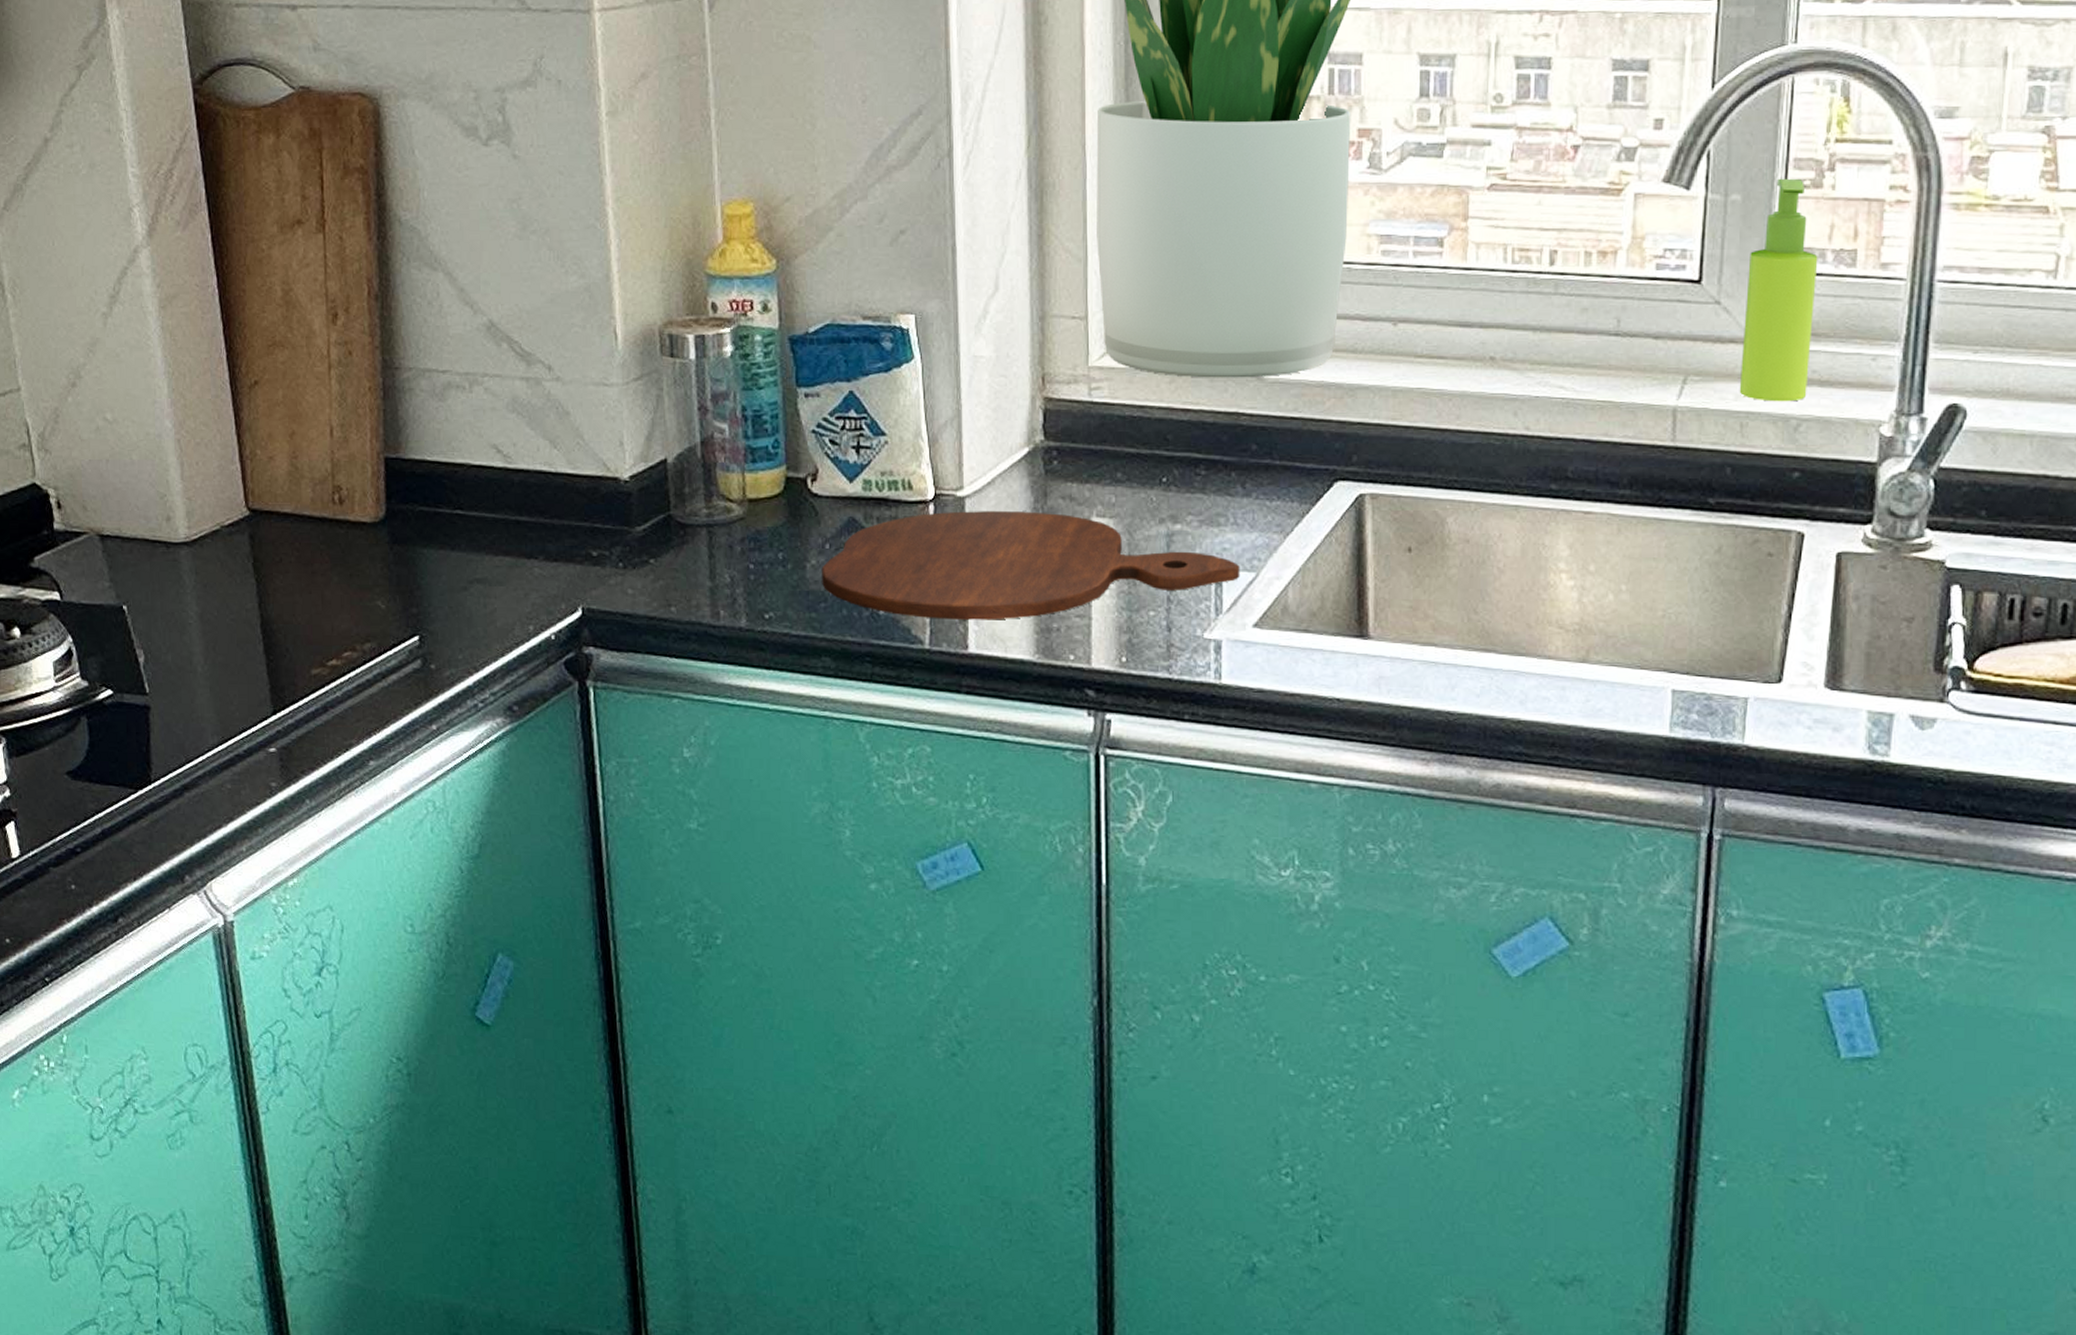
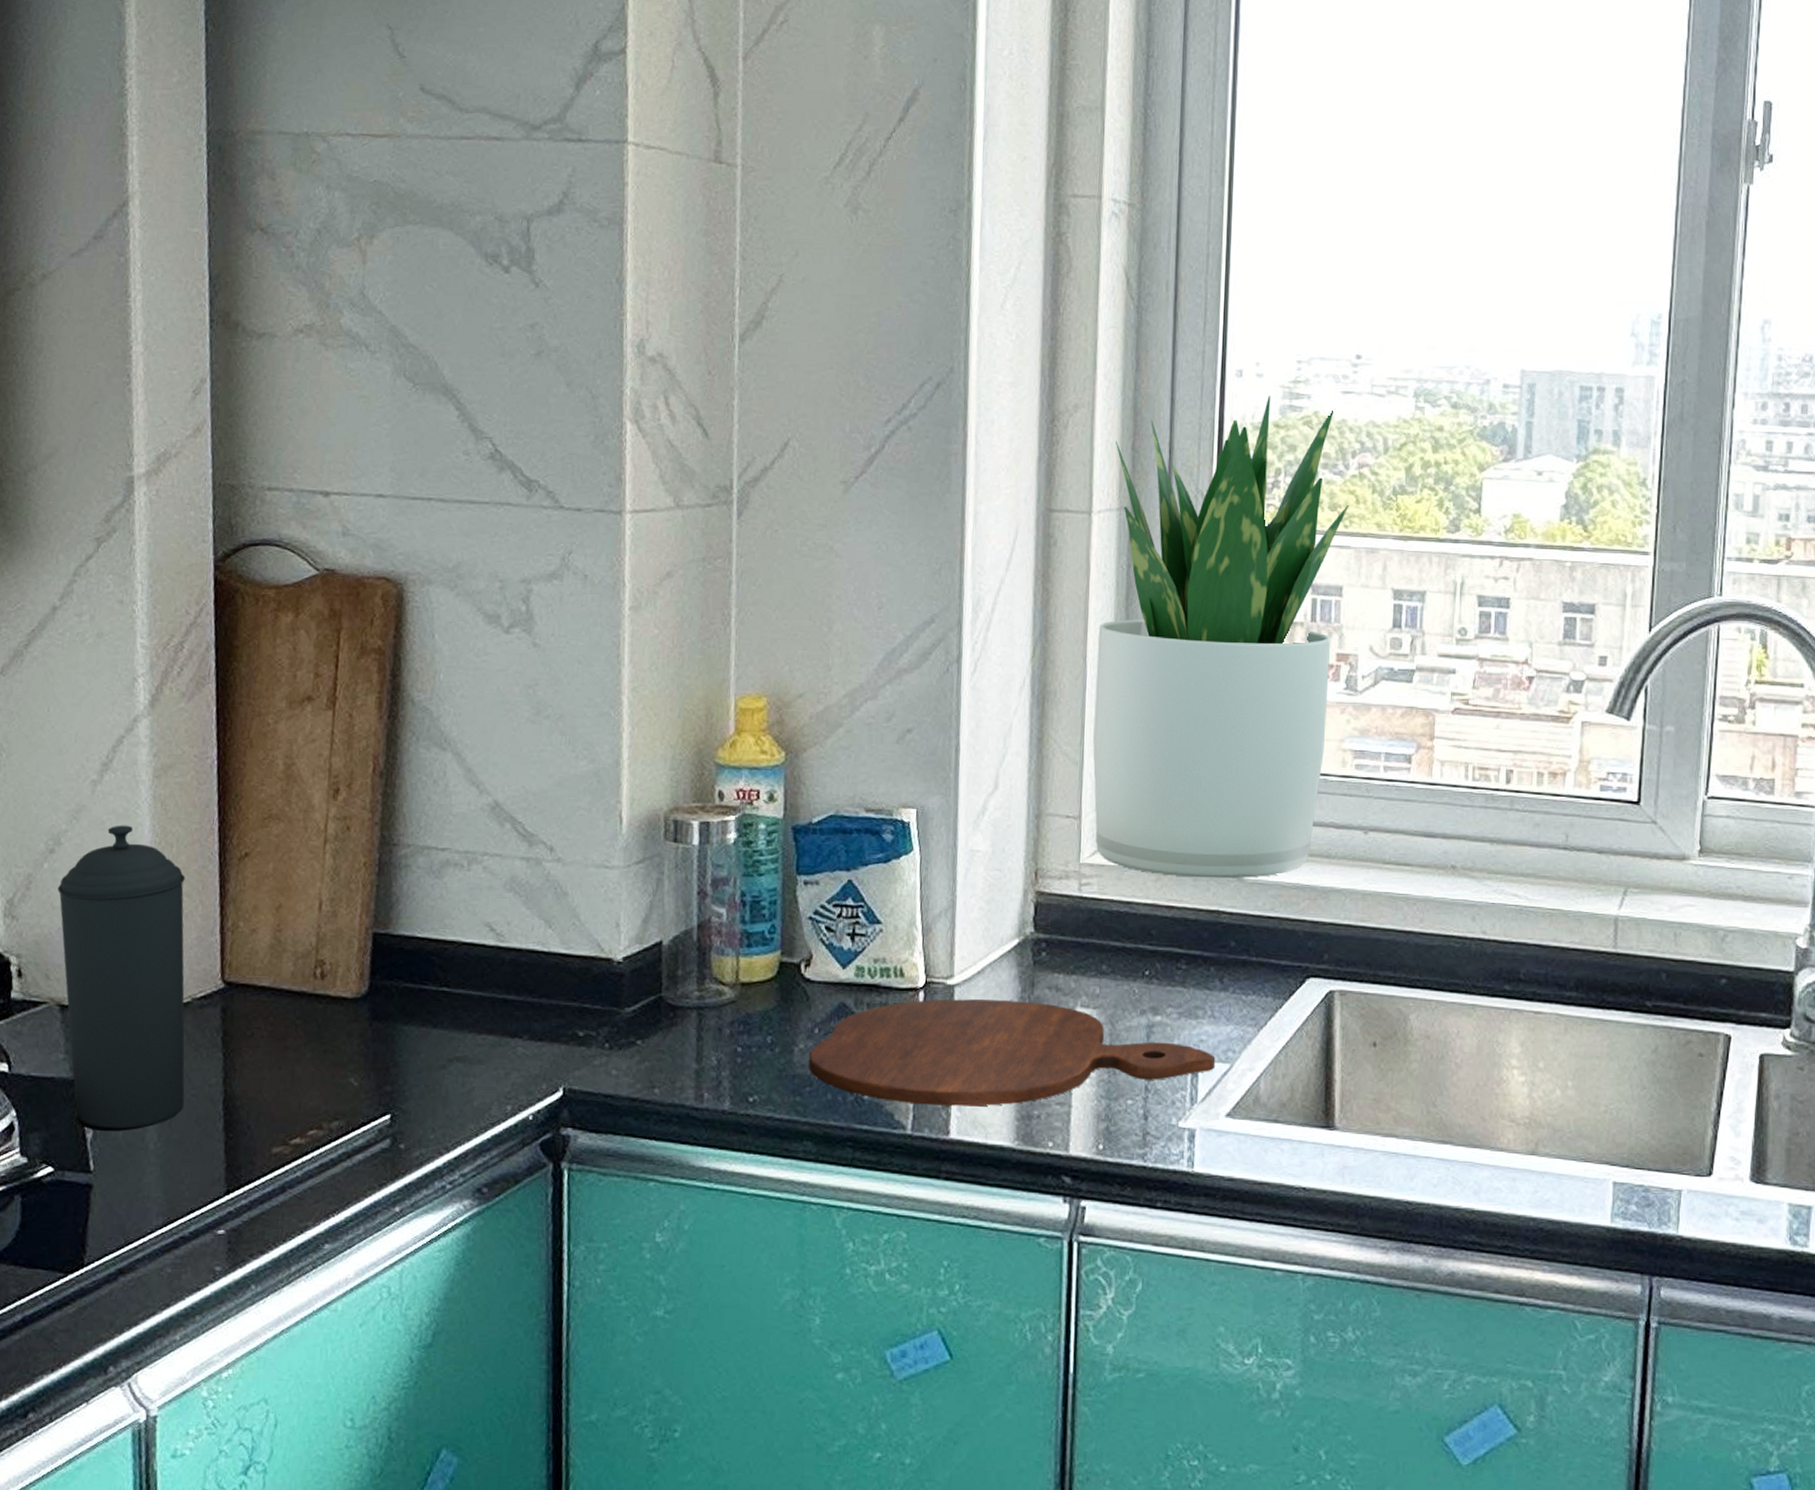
canister: none [84,356,225,656] -> present [57,825,185,1132]
soap dispenser: present [1739,178,1818,402] -> none [1673,713,1741,914]

